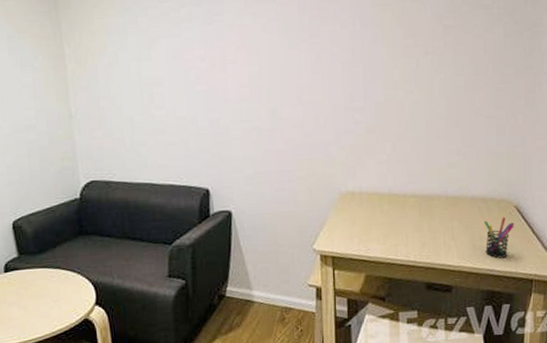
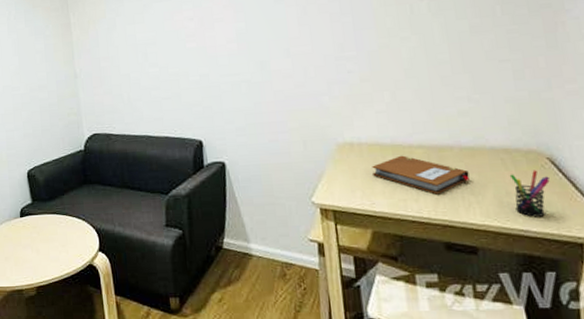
notebook: none [370,204,452,240] -> present [372,155,470,195]

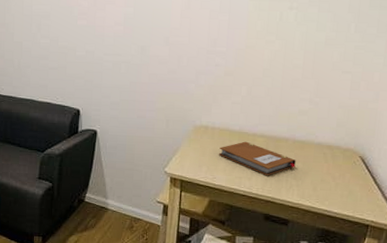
pen holder: present [509,170,550,217] -> none [325,165,357,202]

